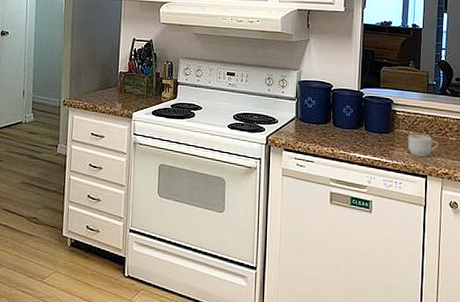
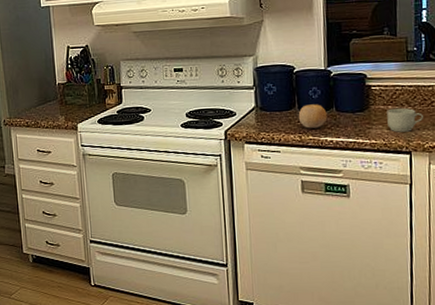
fruit: none [332,121,357,144] -> present [298,104,328,129]

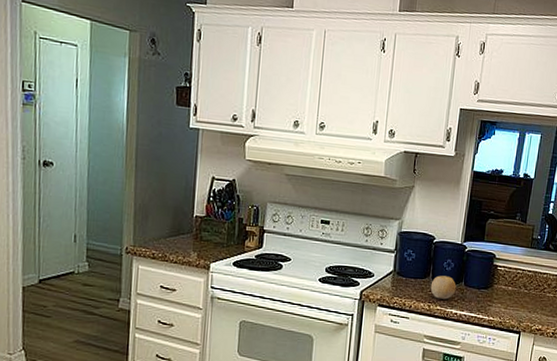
mug: present [387,108,423,132] -> none [505,289,535,313]

